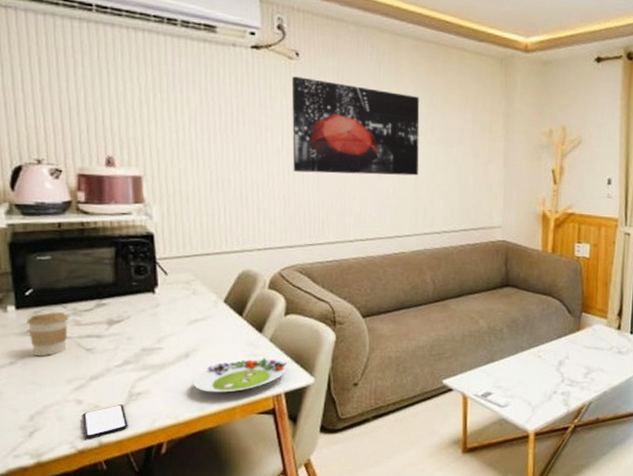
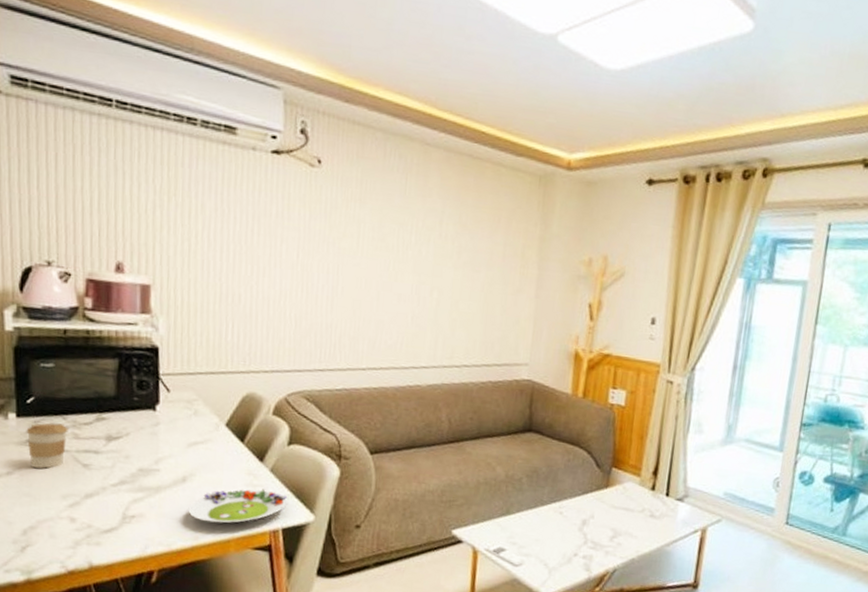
smartphone: present [83,404,128,438] -> none [75,526,120,559]
wall art: present [291,76,420,176] -> none [307,185,447,302]

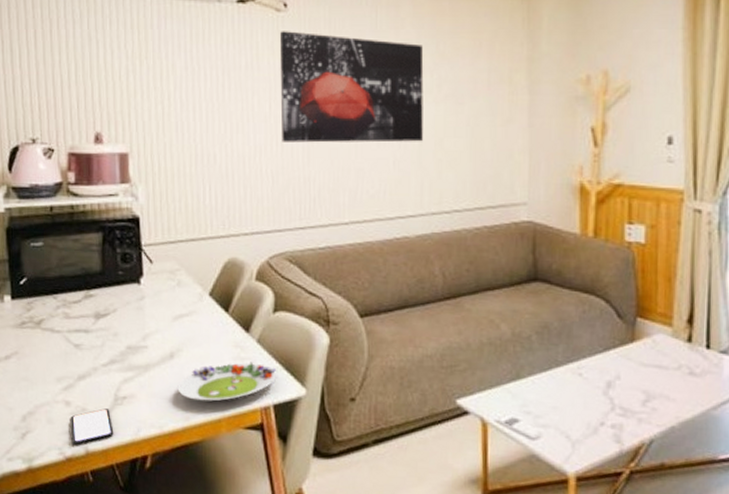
coffee cup: present [26,423,68,469] -> none [21,303,59,351]
smartphone: none [75,526,120,559] -> present [71,408,114,445]
wall art: none [307,185,447,302] -> present [279,31,424,143]

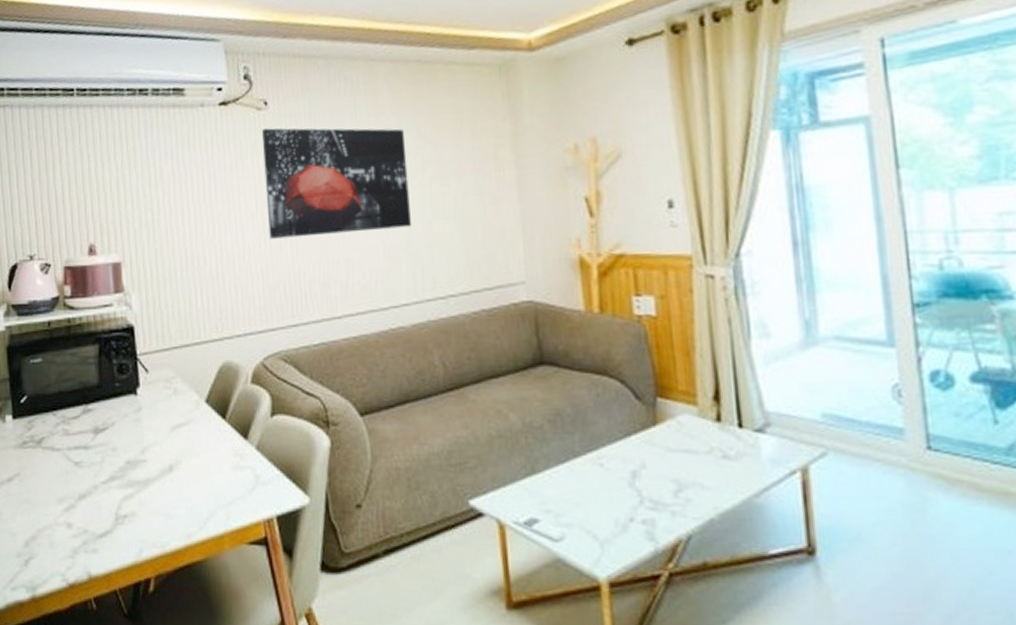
smartphone: present [71,408,114,445] -> none [73,529,116,570]
salad plate: present [177,361,276,402] -> none [178,470,277,516]

